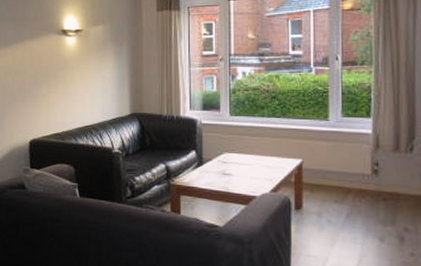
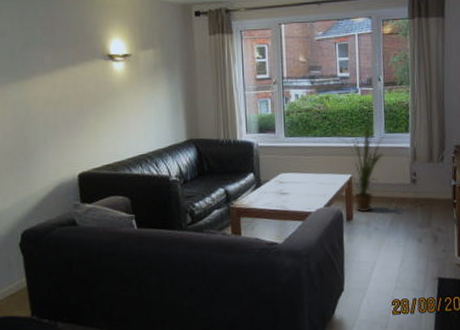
house plant: none [291,108,341,202] -> present [340,126,384,213]

